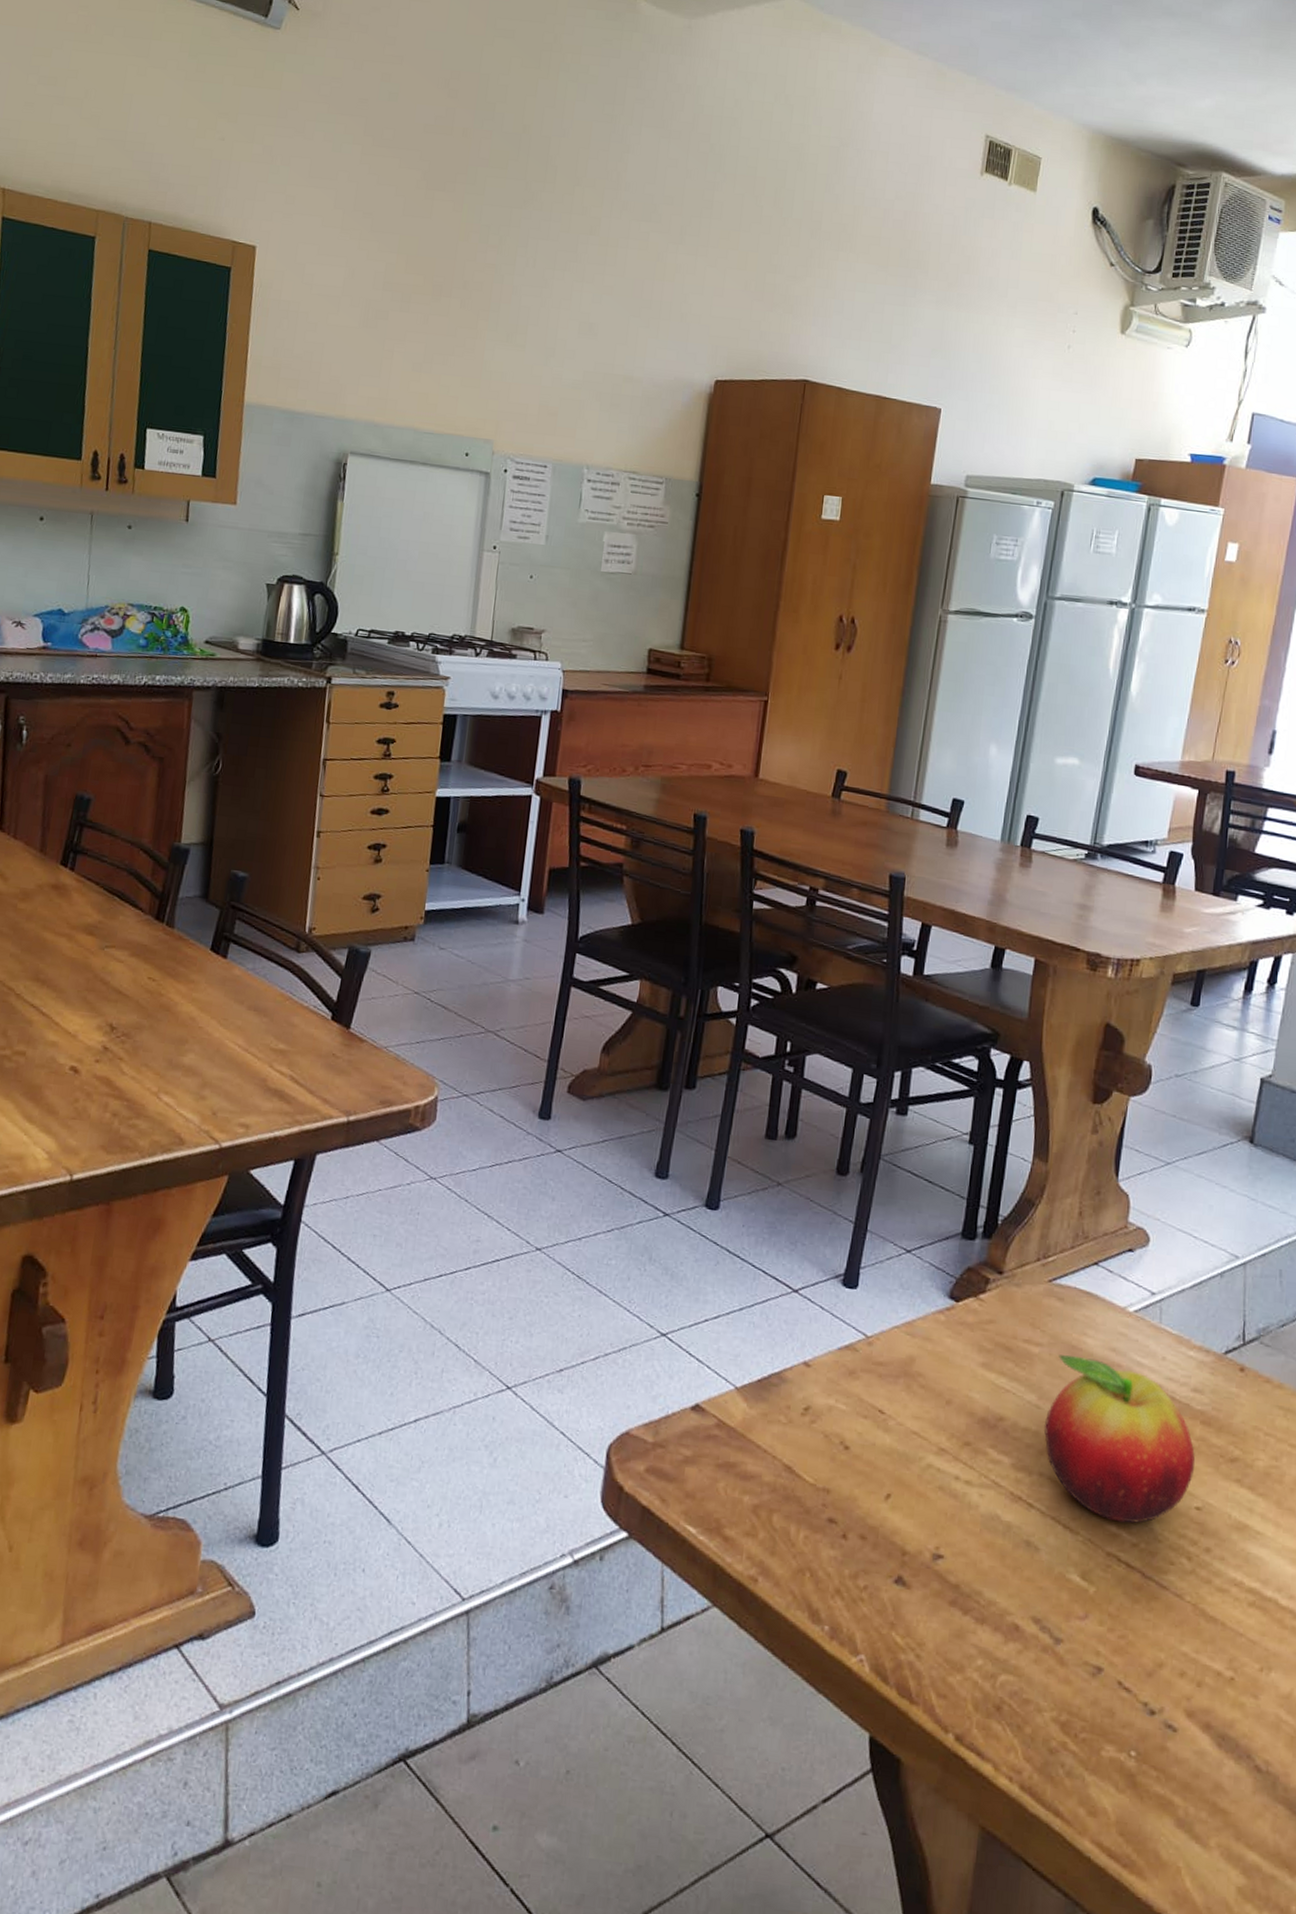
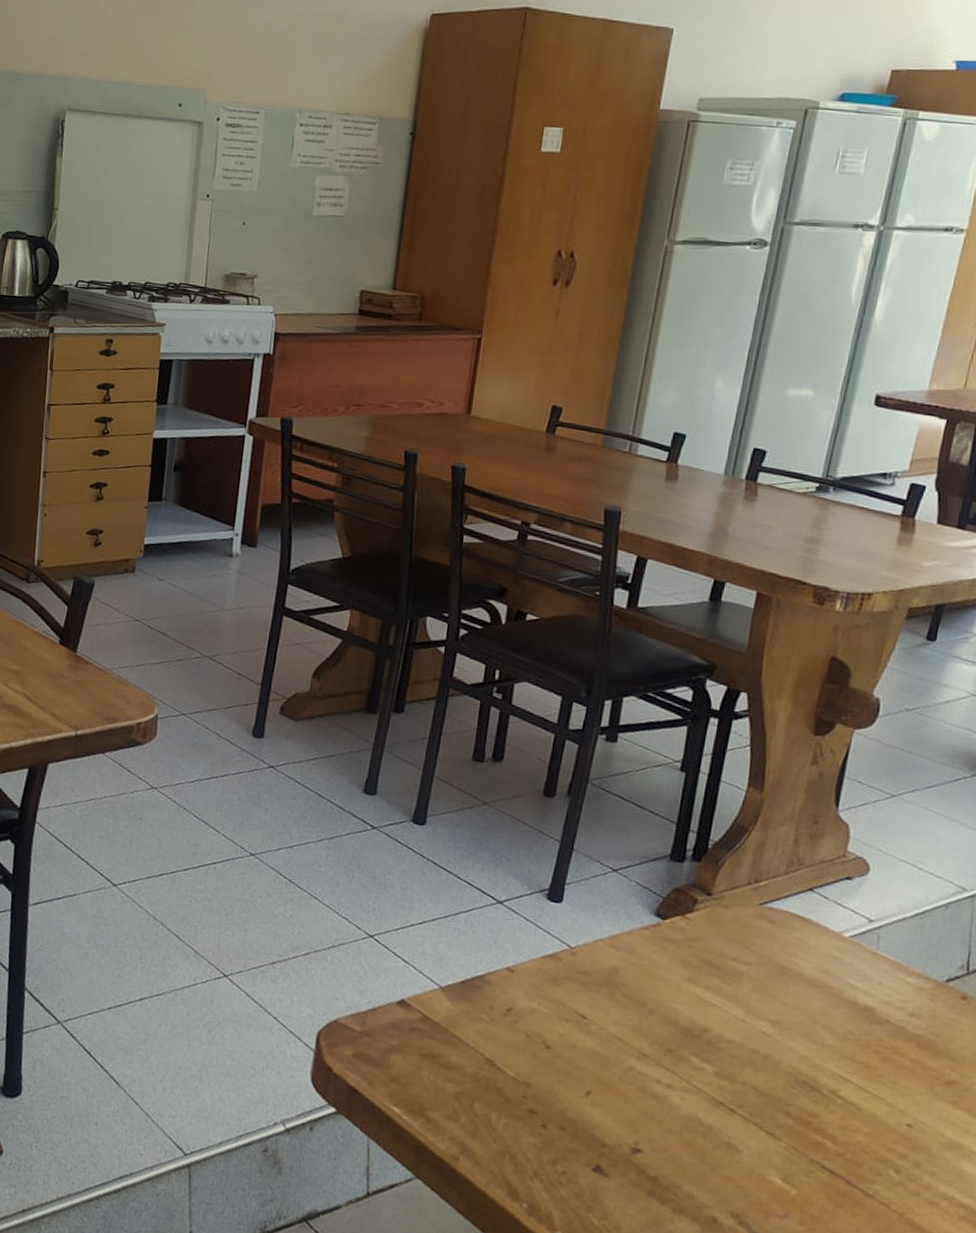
fruit: present [1043,1355,1196,1524] -> none [749,974,909,1135]

